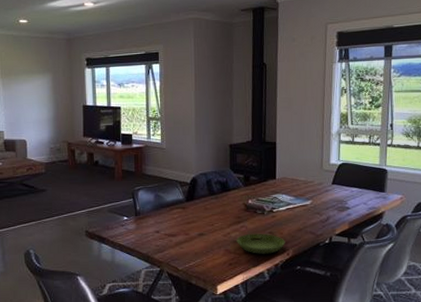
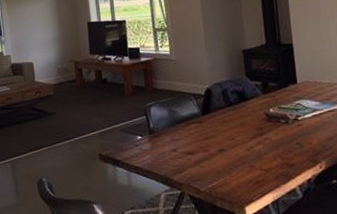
saucer: present [236,233,285,254] -> none [261,144,316,169]

